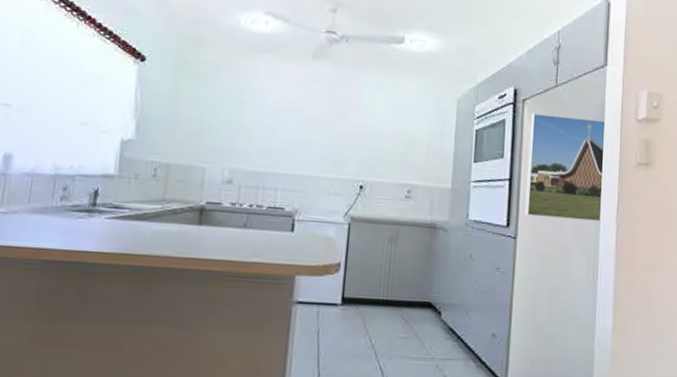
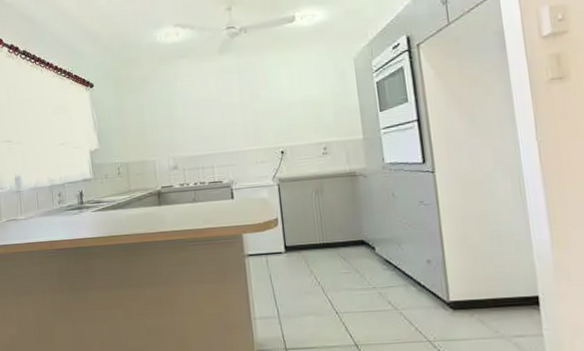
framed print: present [524,113,604,221] -> none [427,46,518,150]

